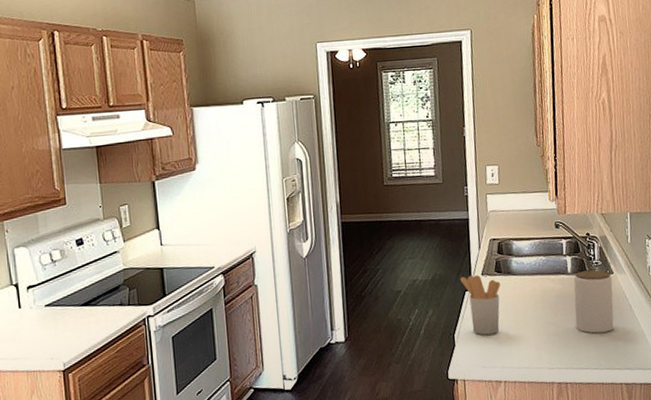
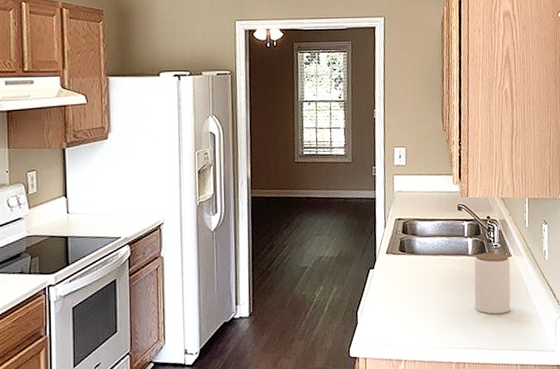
utensil holder: present [460,275,500,335] -> none [365,254,404,314]

